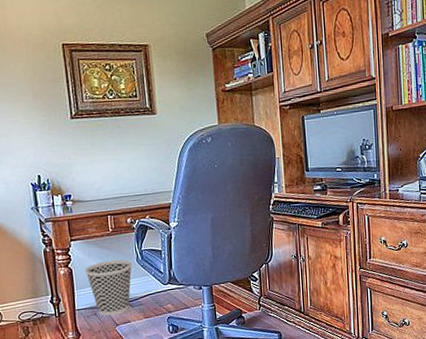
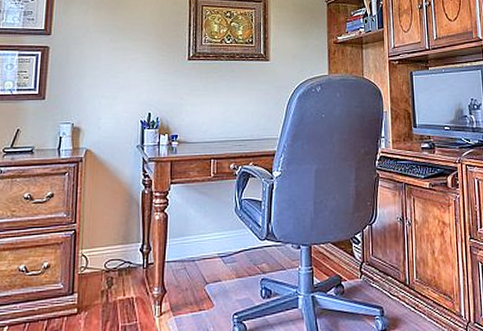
wastebasket: present [85,259,132,316] -> none [181,208,230,272]

